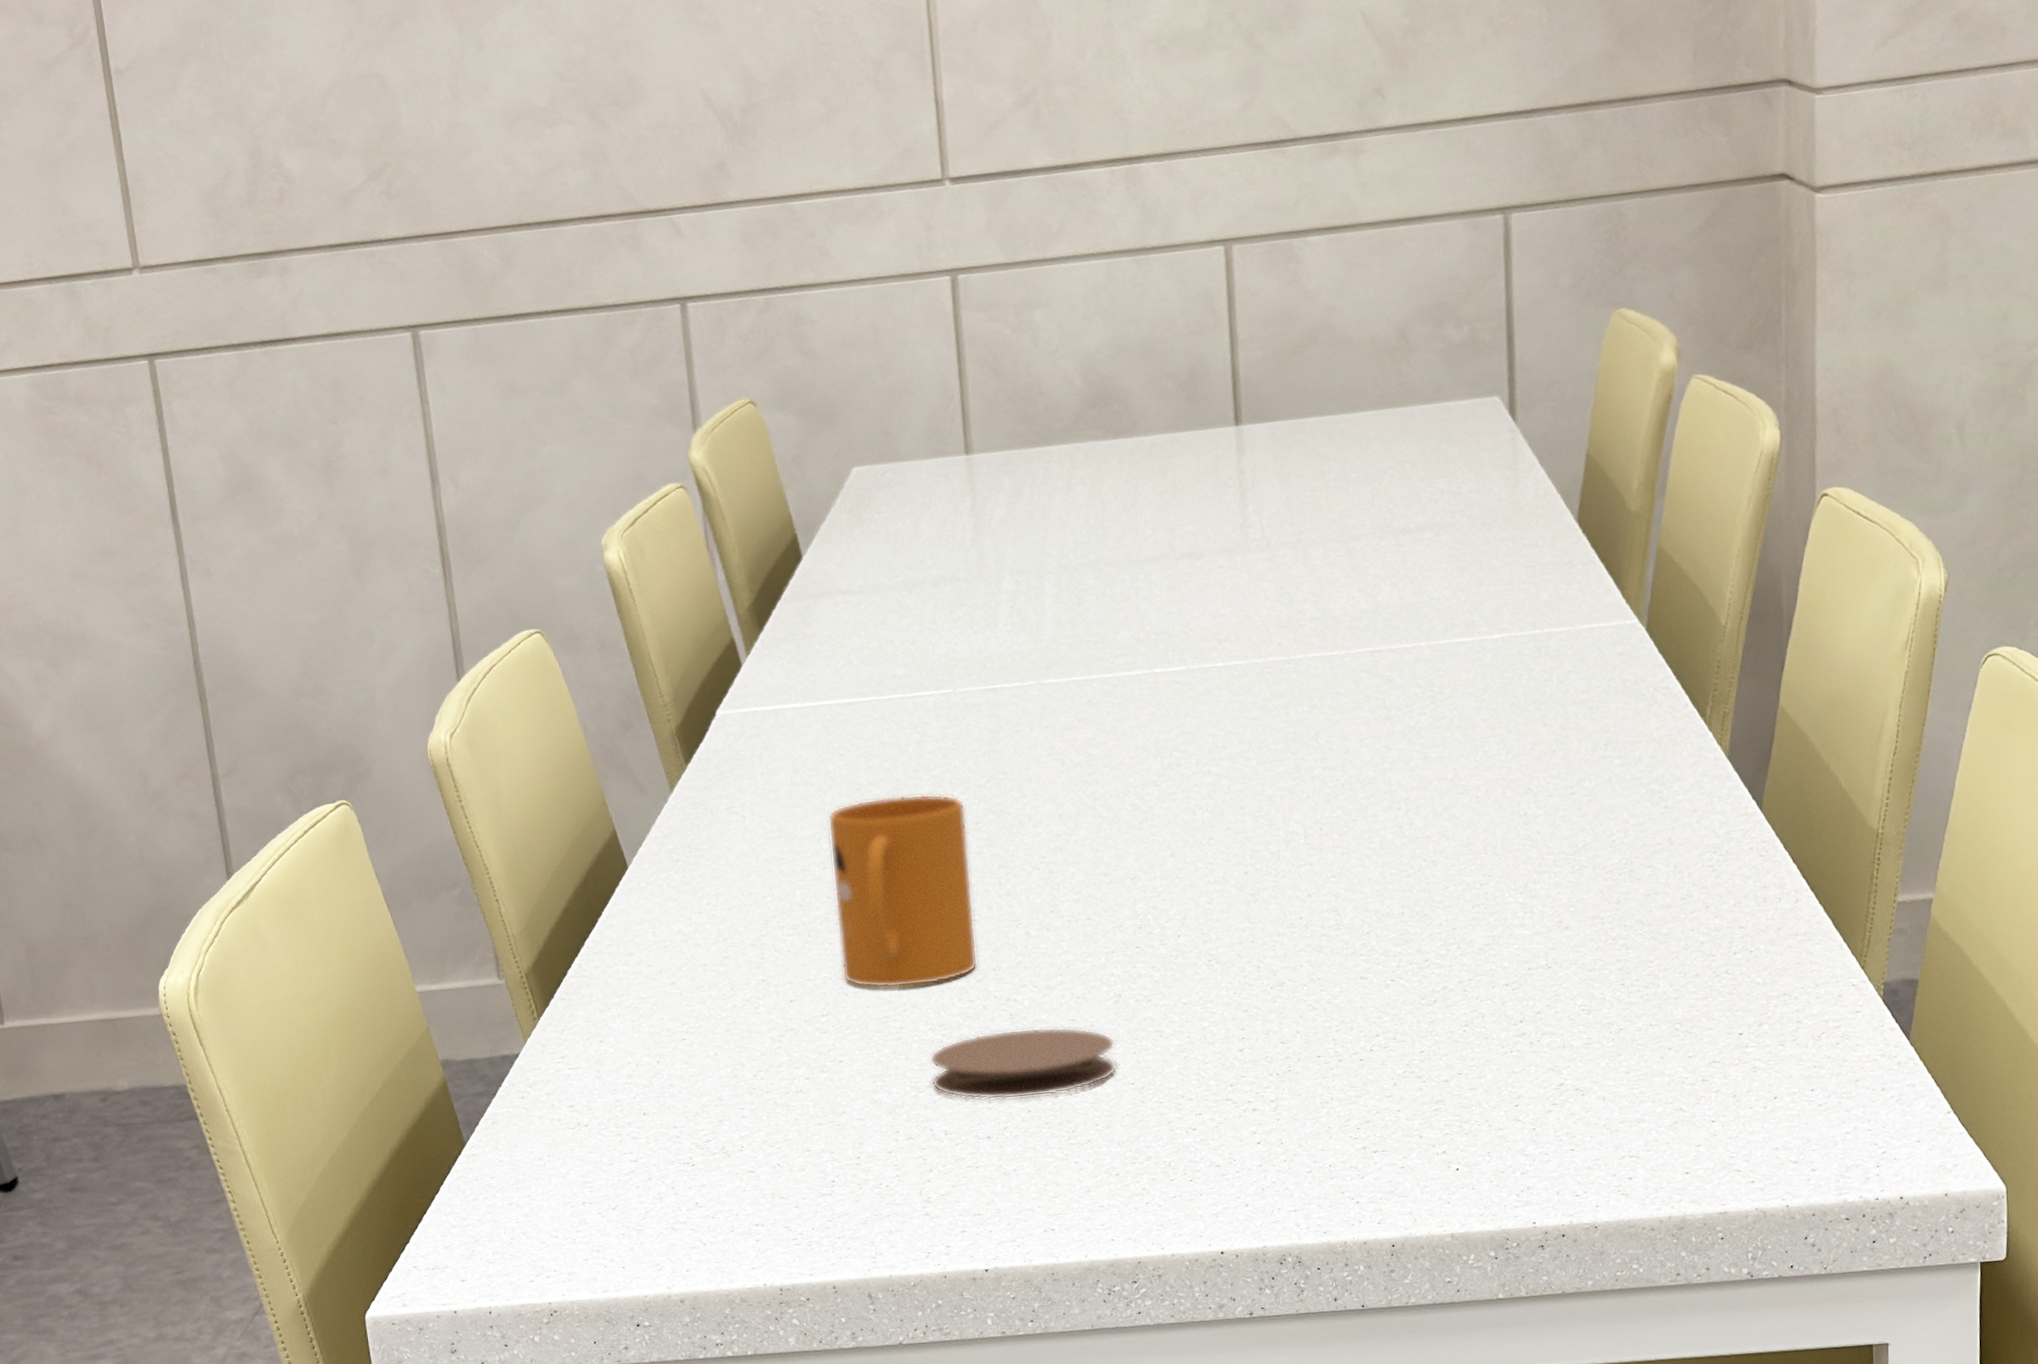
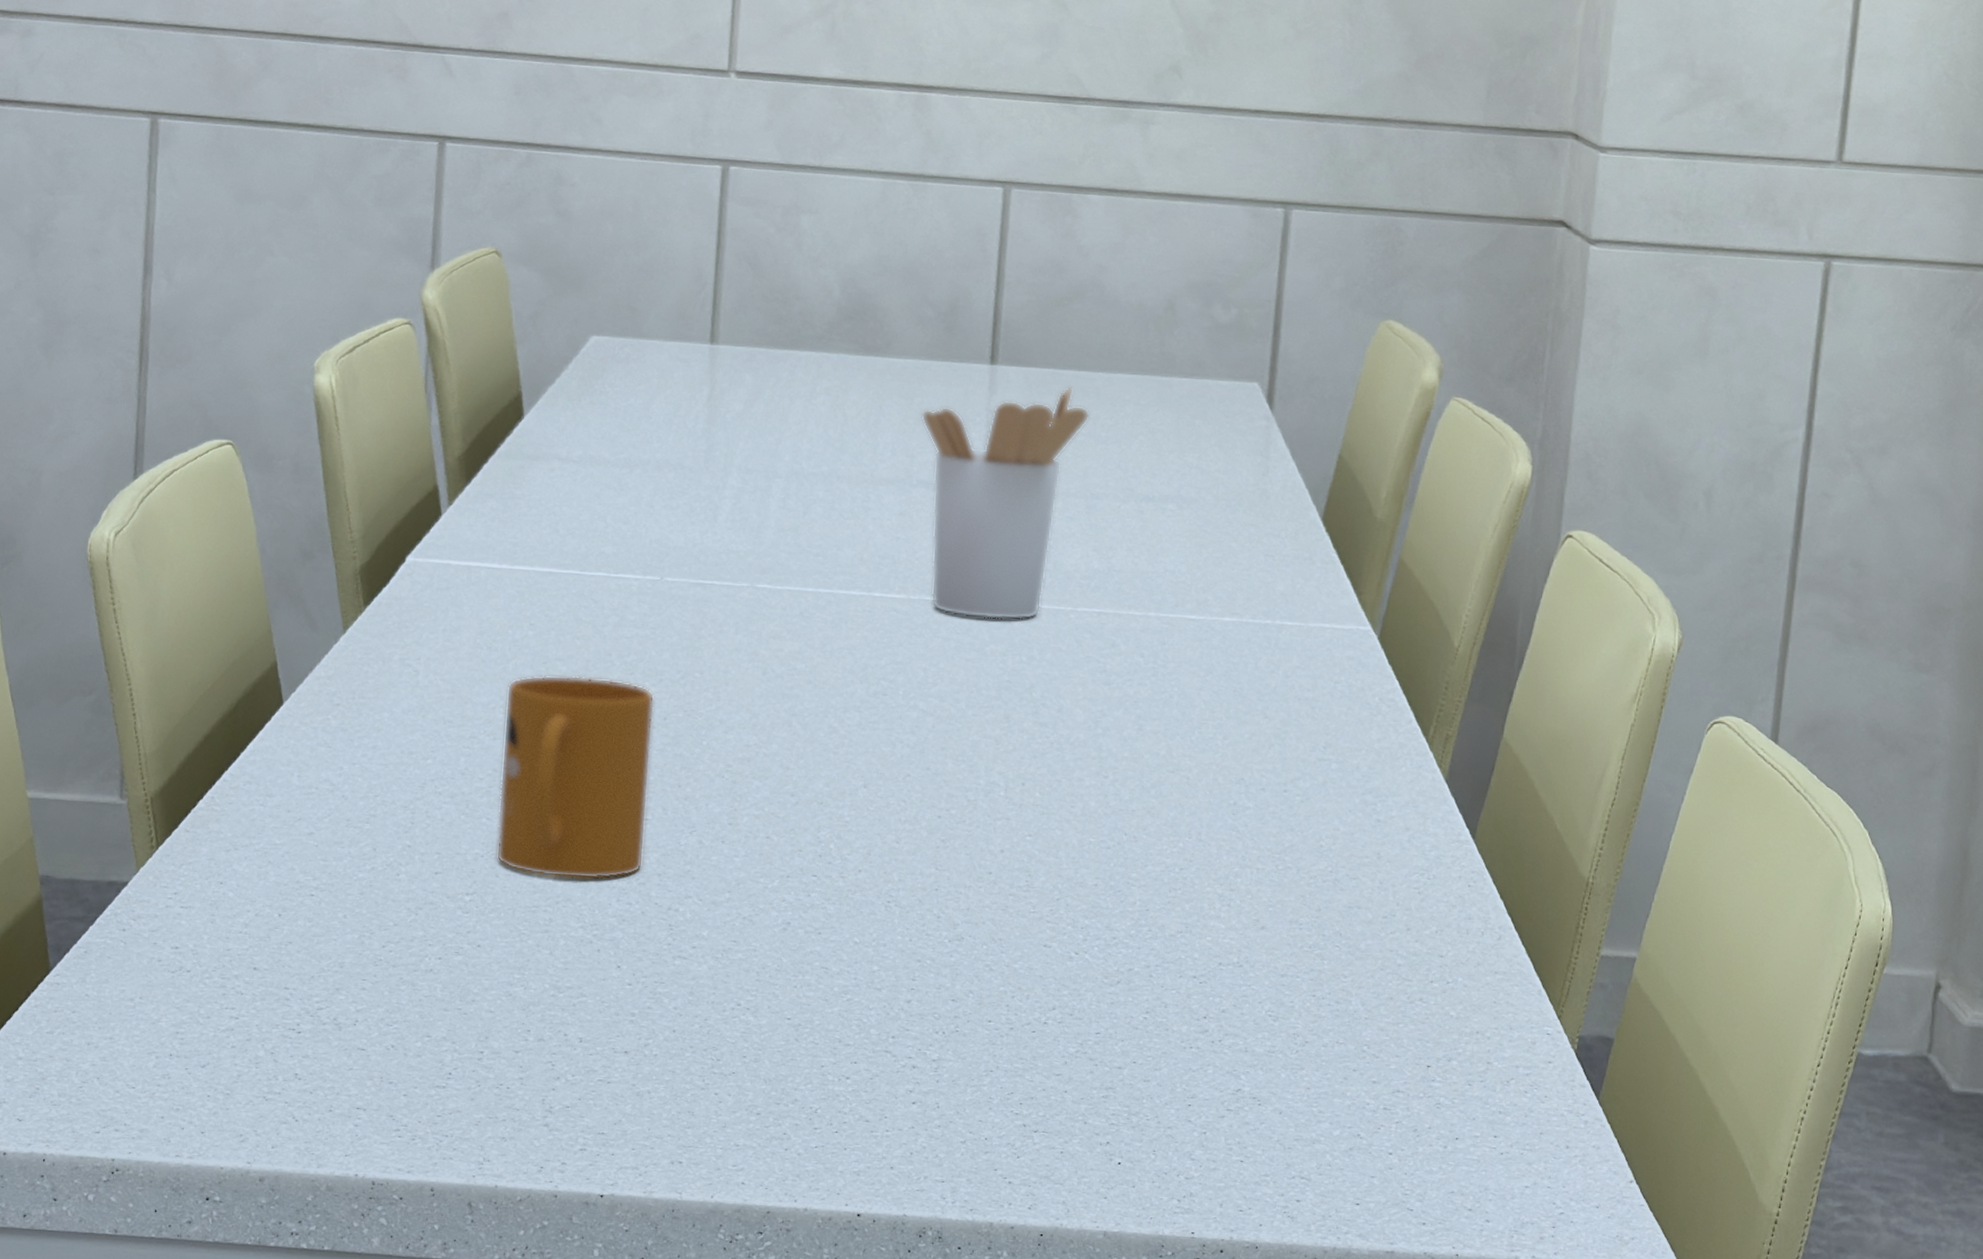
coaster: present [929,1026,1117,1100] -> none [573,940,776,1018]
utensil holder: none [1176,433,1338,678] -> present [921,386,1090,621]

